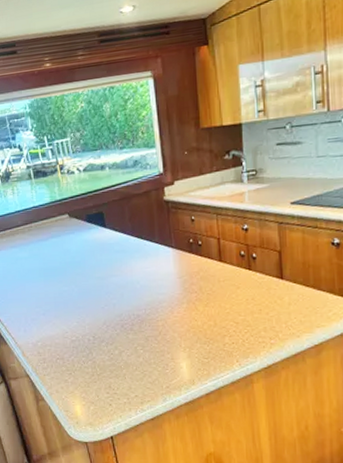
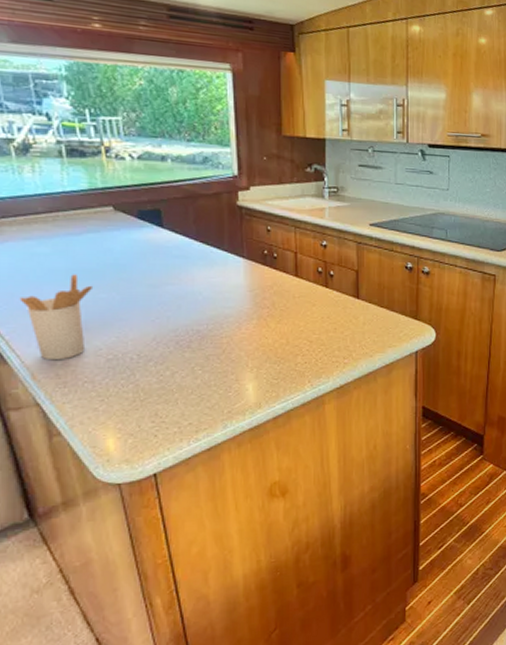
utensil holder: none [11,272,58,342] -> present [19,274,92,361]

